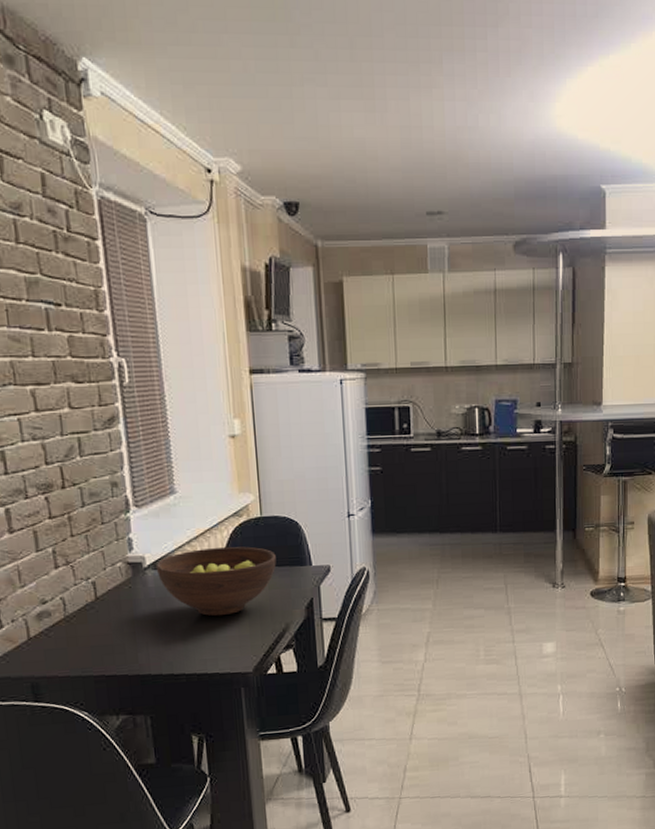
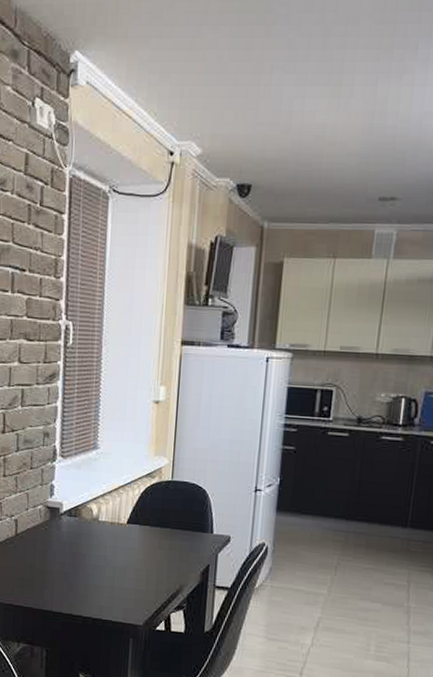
fruit bowl: present [155,546,276,617] -> none [70,503,180,569]

